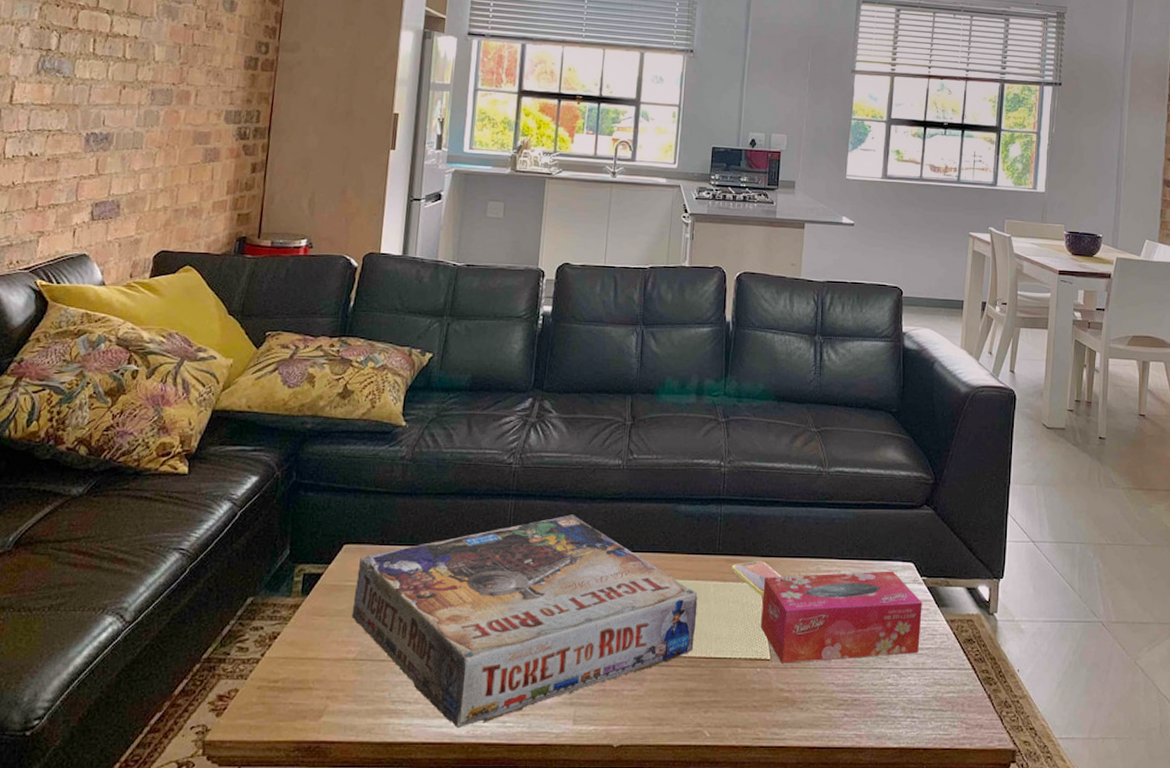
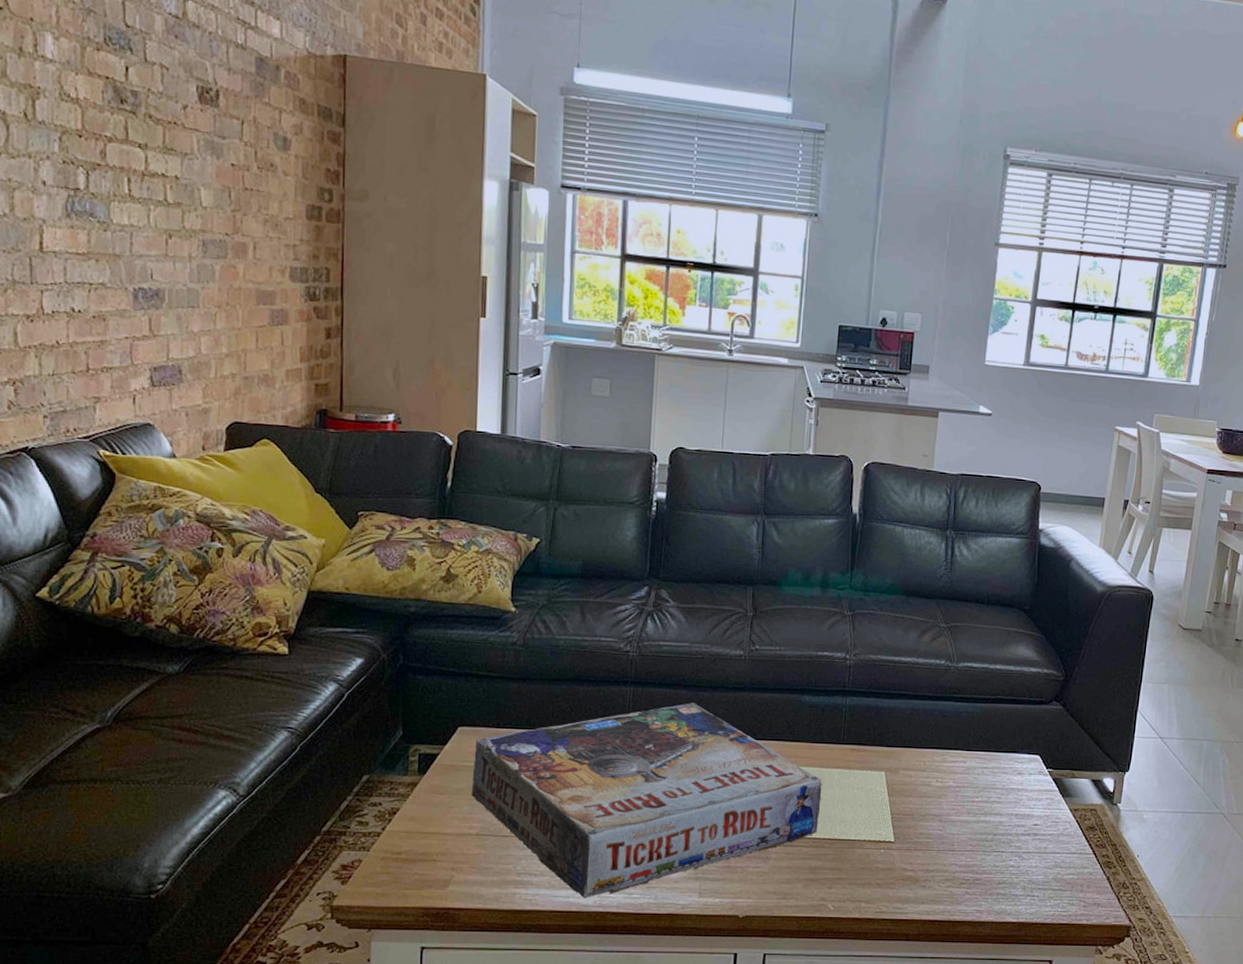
smartphone: present [732,561,782,596] -> none [857,750,907,784]
tissue box: present [760,571,922,663] -> none [884,762,1047,846]

